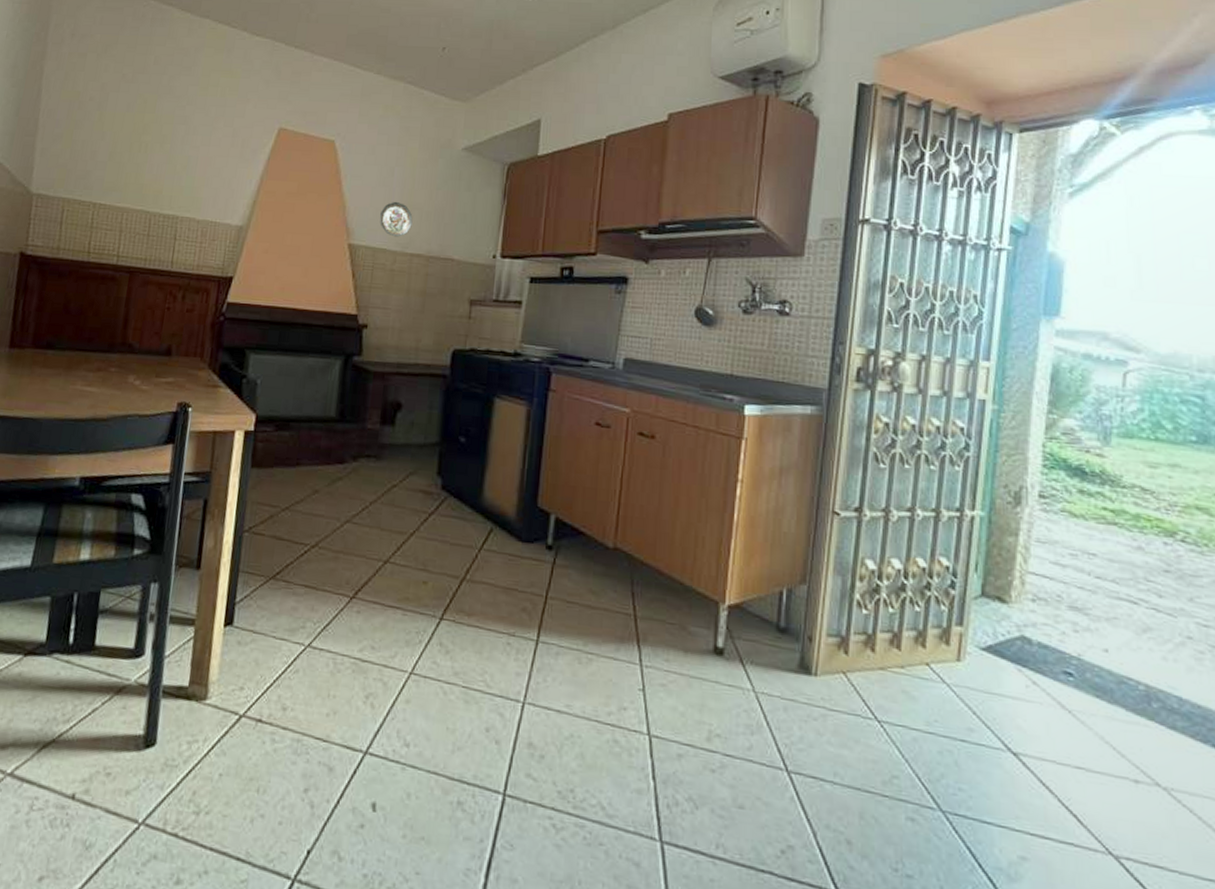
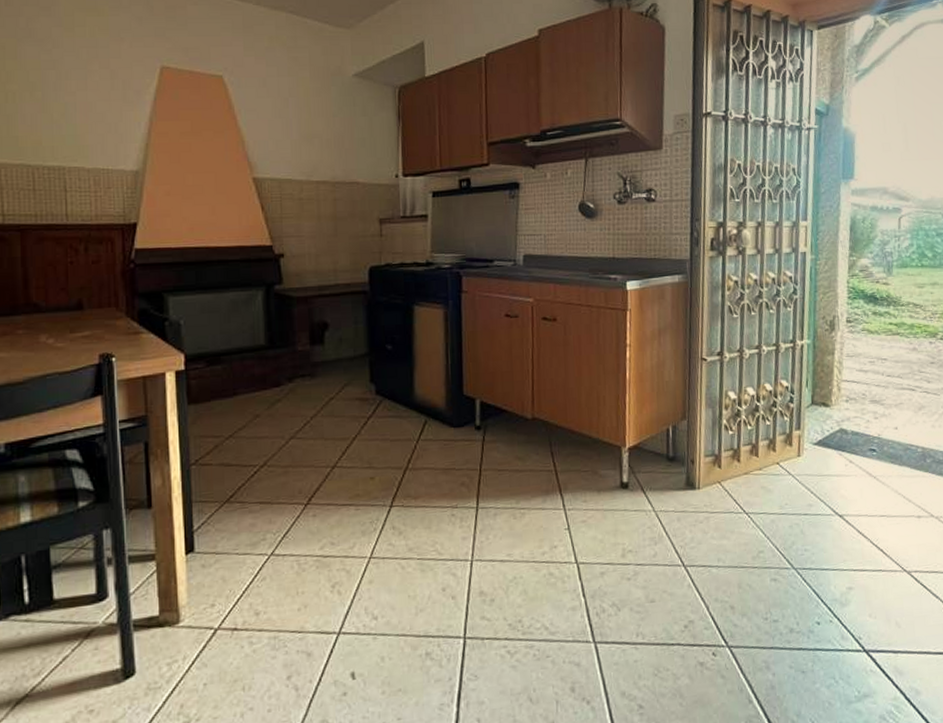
decorative plate: present [380,201,413,237] -> none [281,131,314,167]

